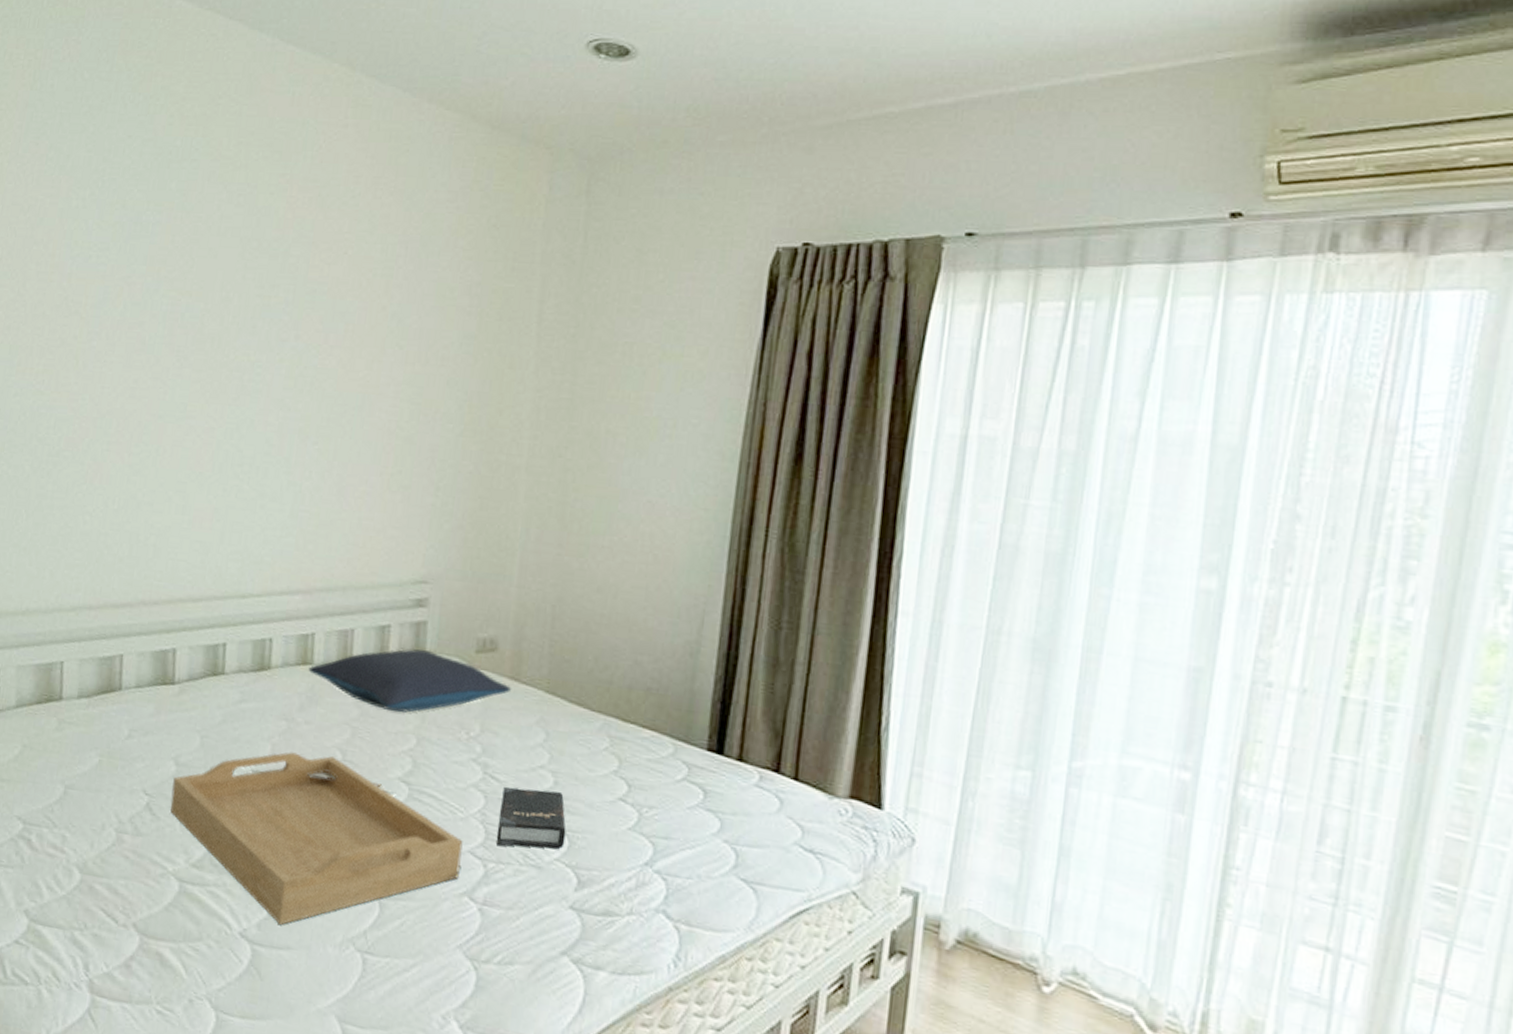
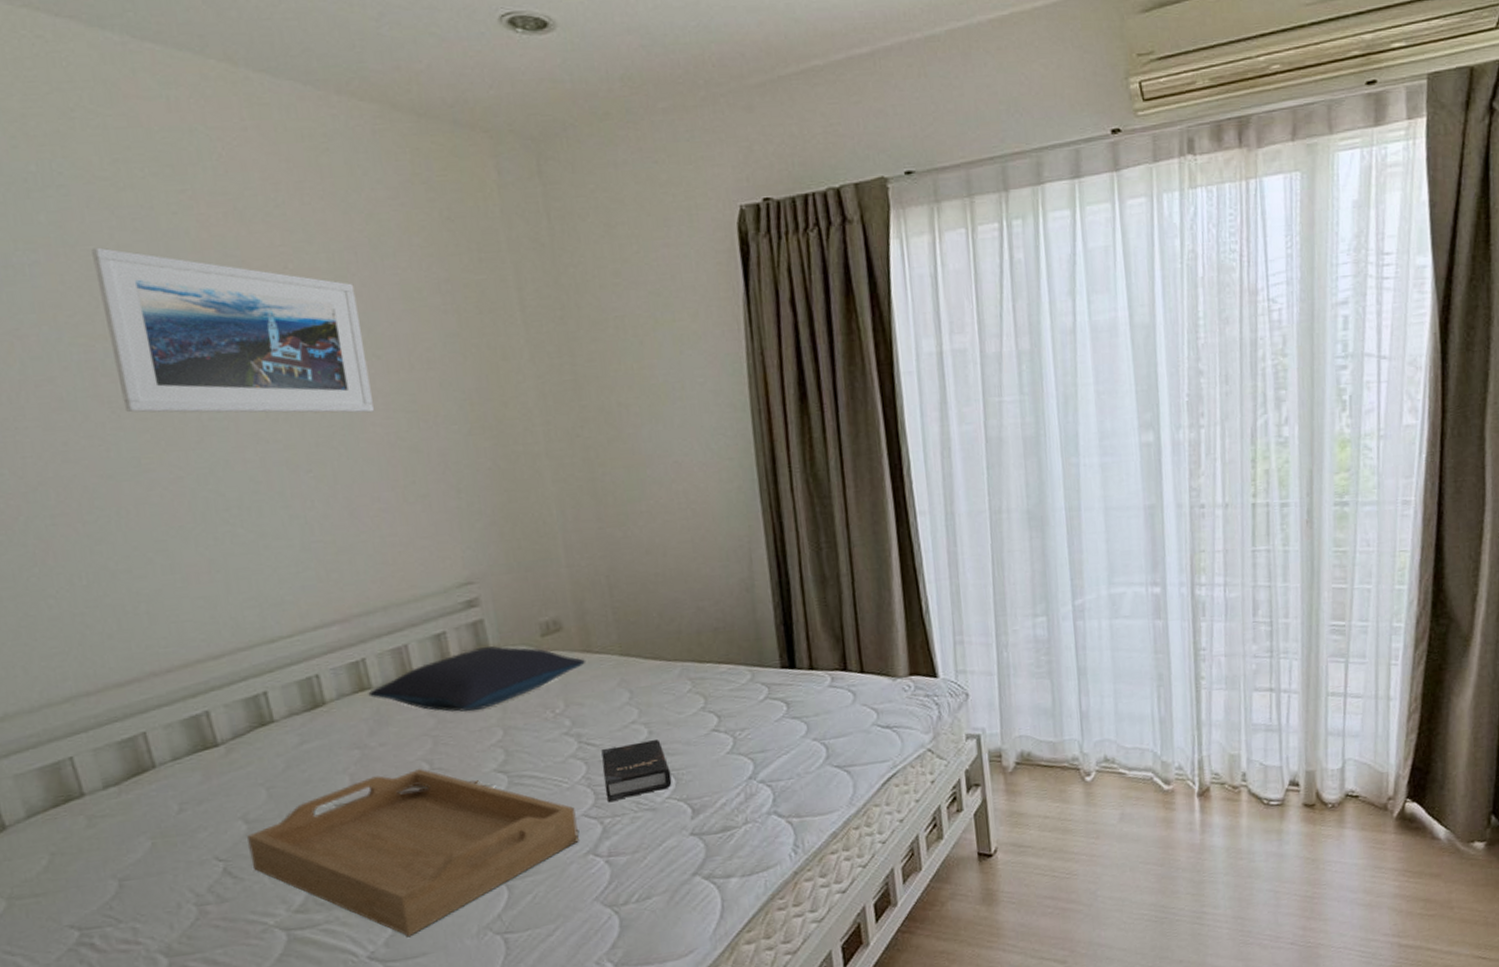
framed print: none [187,215,398,398] -> present [91,247,375,413]

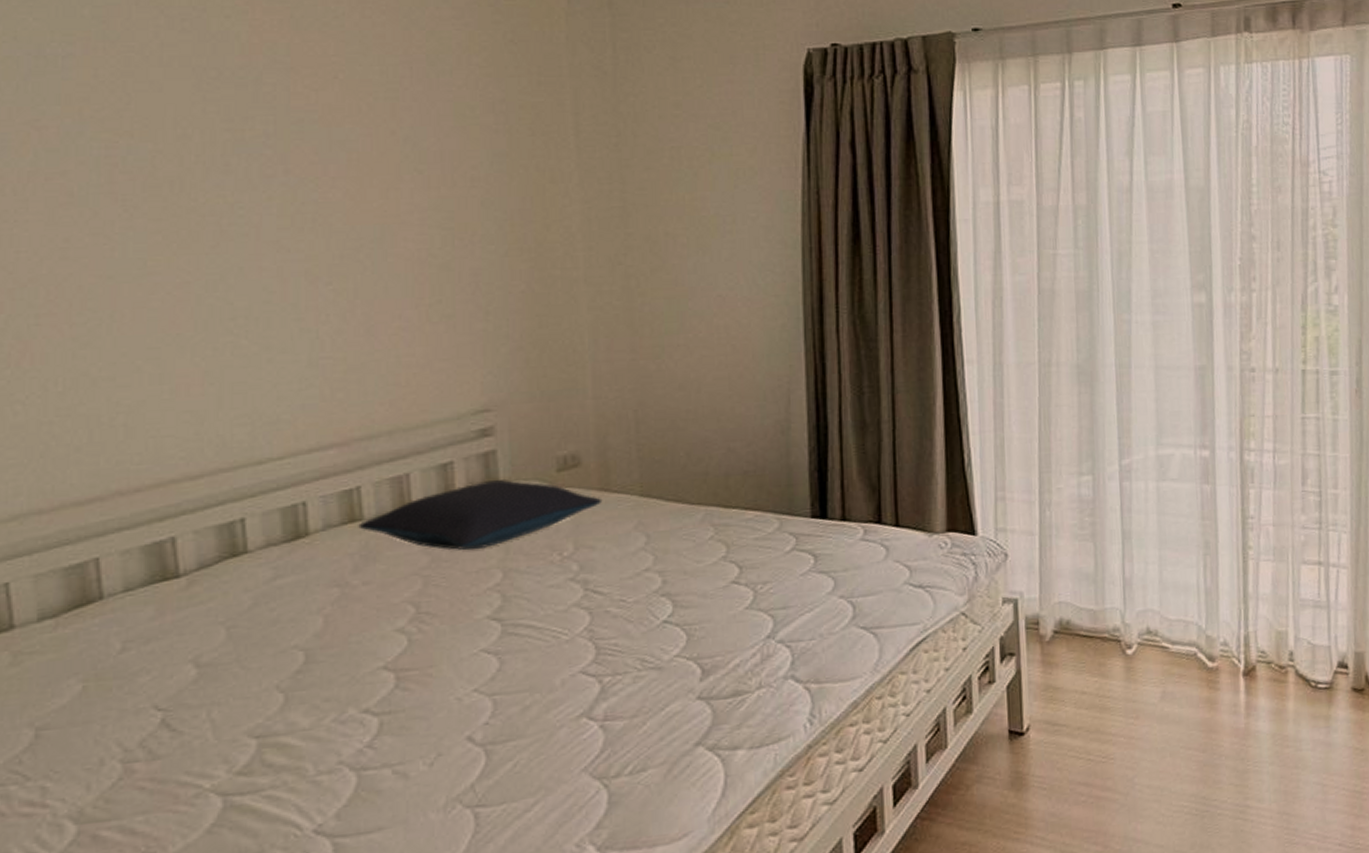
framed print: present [91,247,375,413] -> none [133,44,409,227]
serving tray: present [247,769,579,936] -> none [194,612,573,807]
hardback book: present [601,739,672,803] -> none [609,589,683,659]

